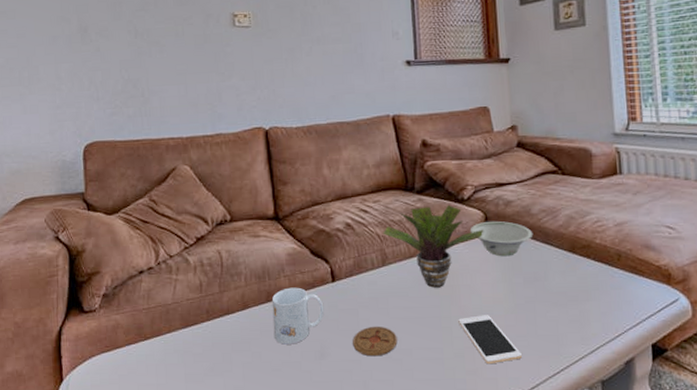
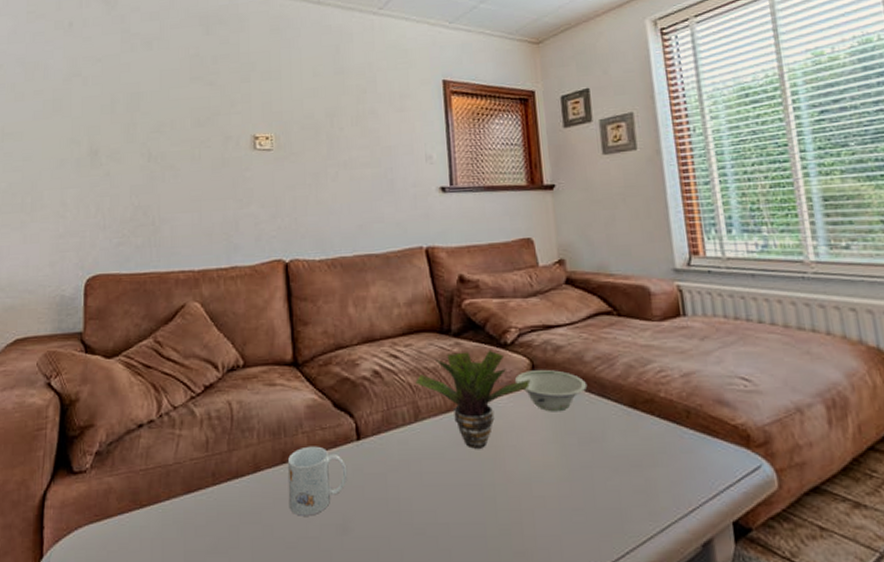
coaster: present [353,326,398,357] -> none [380,494,433,533]
cell phone: present [458,315,522,365] -> none [503,483,579,545]

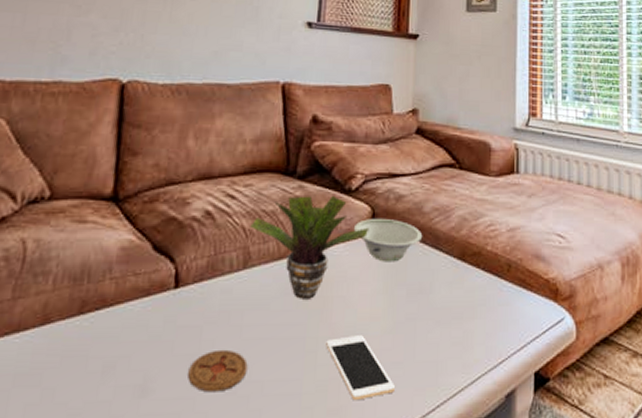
mug: present [287,446,348,516] -> none [79,294,158,377]
coaster: none [380,494,433,533] -> present [188,349,248,393]
cell phone: none [503,483,579,545] -> present [326,335,395,401]

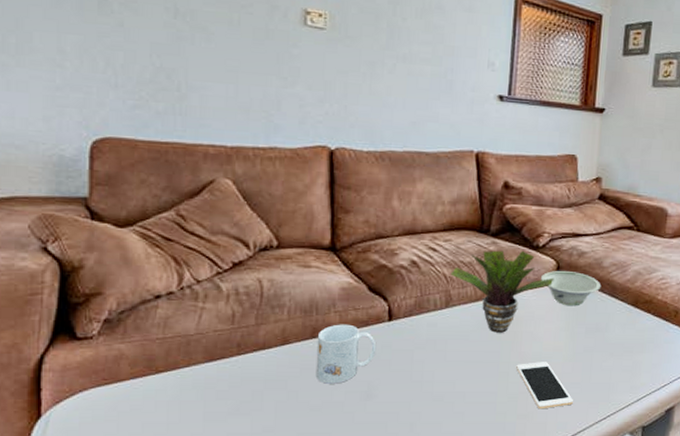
mug: none [79,294,158,377] -> present [315,324,377,384]
coaster: present [188,349,248,393] -> none [403,368,452,399]

